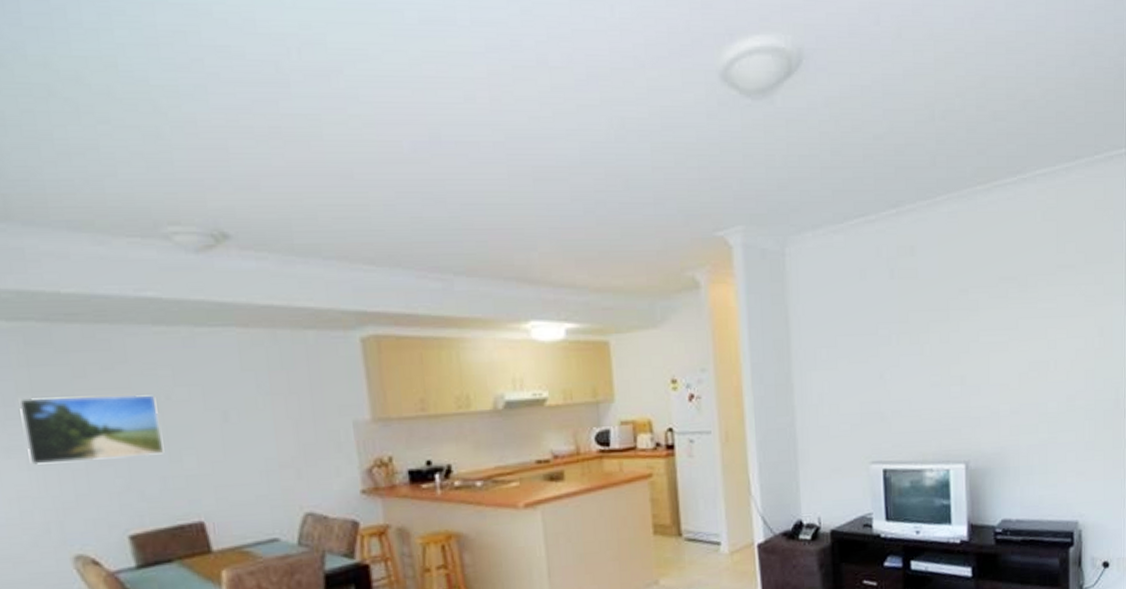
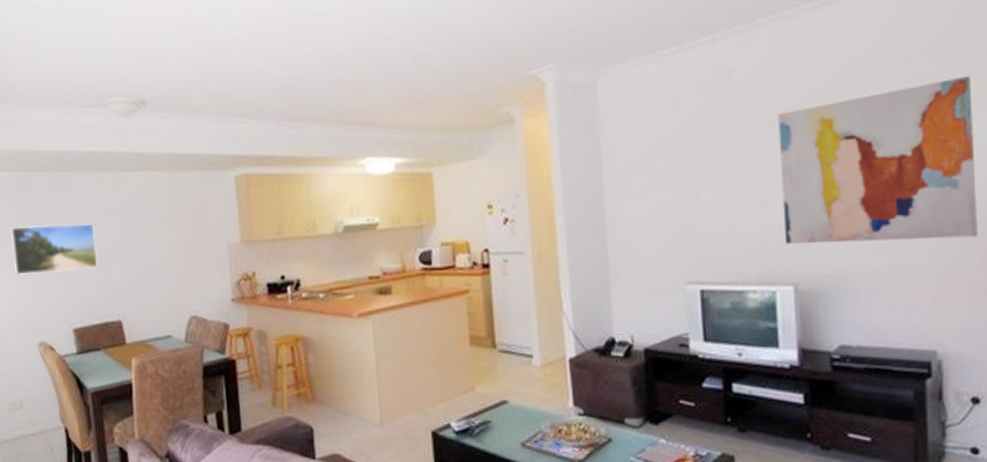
wall art: none [954,267,1112,423] -> present [778,76,978,244]

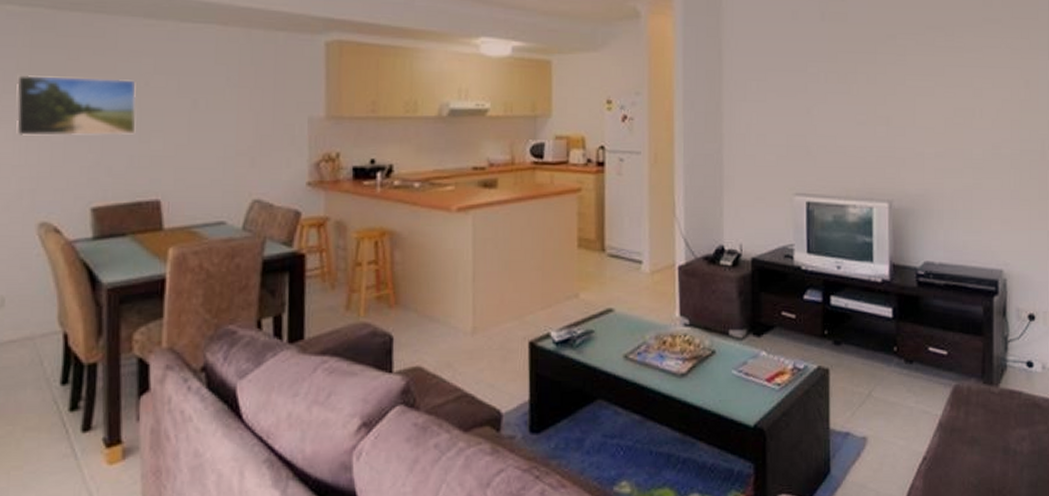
wall art: present [778,76,978,244] -> none [882,23,1037,167]

